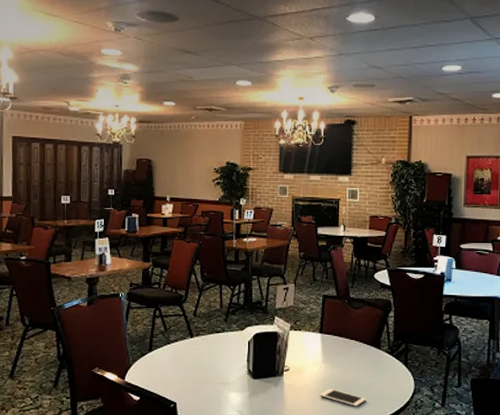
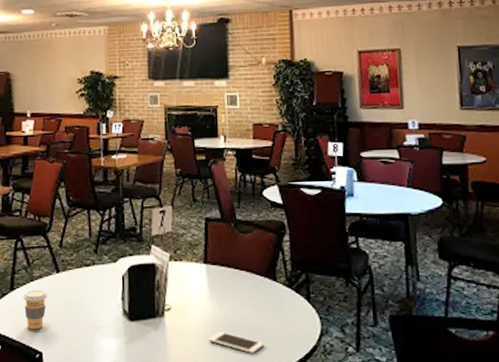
coffee cup: none [160,352,182,385] -> present [23,290,48,330]

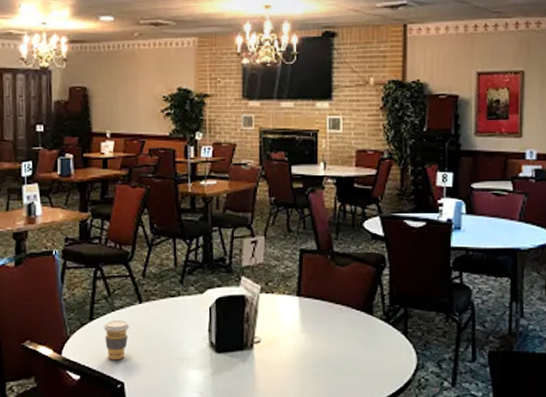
cell phone: present [208,331,264,353] -> none [298,364,356,386]

